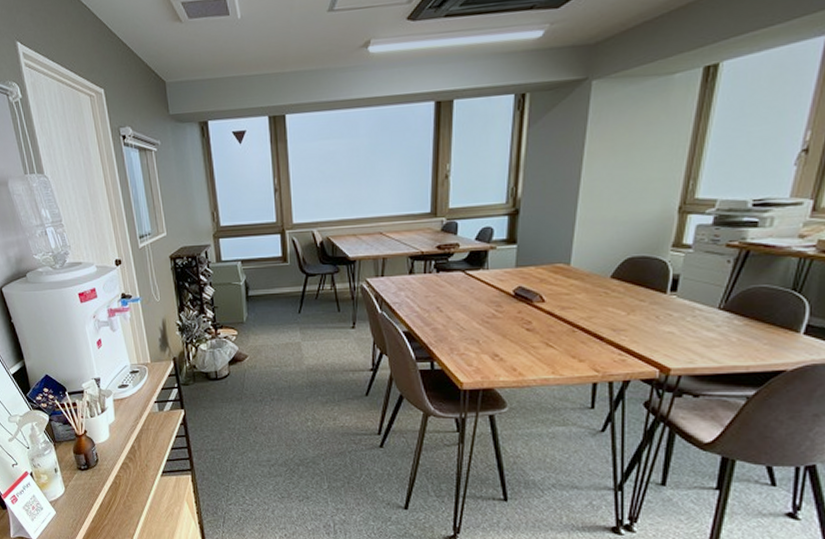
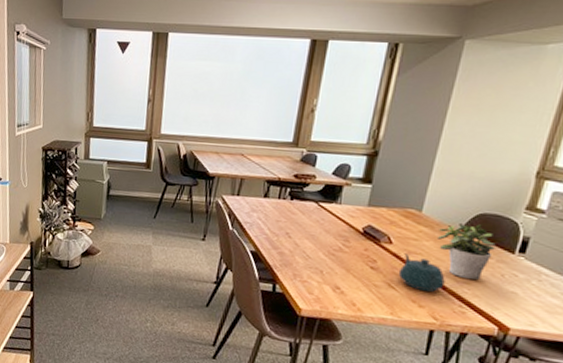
teapot: none [554,310,602,346] -> present [398,253,445,293]
potted plant: none [588,269,647,327] -> present [436,223,496,281]

